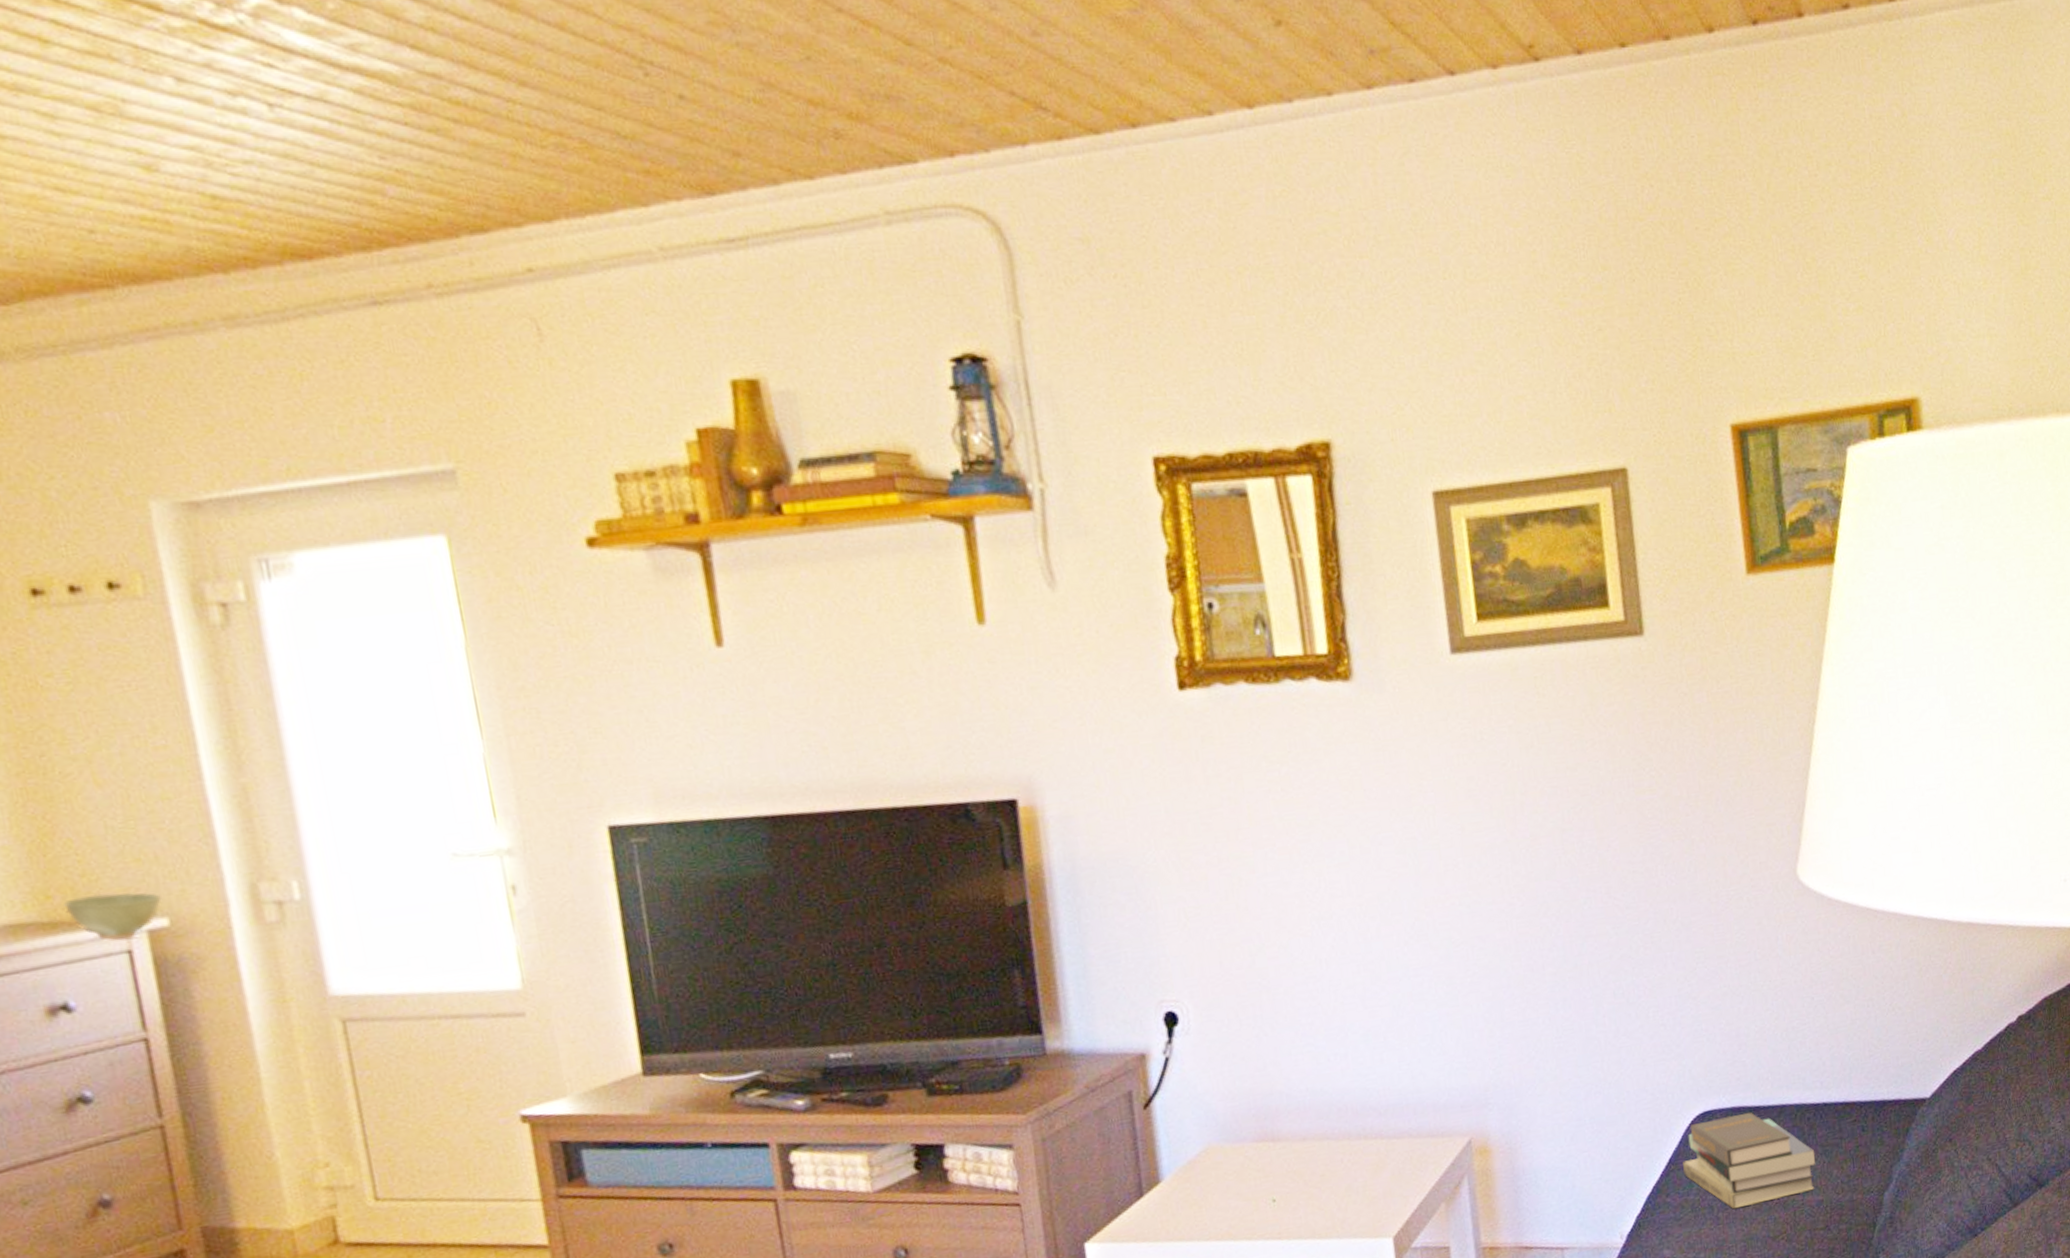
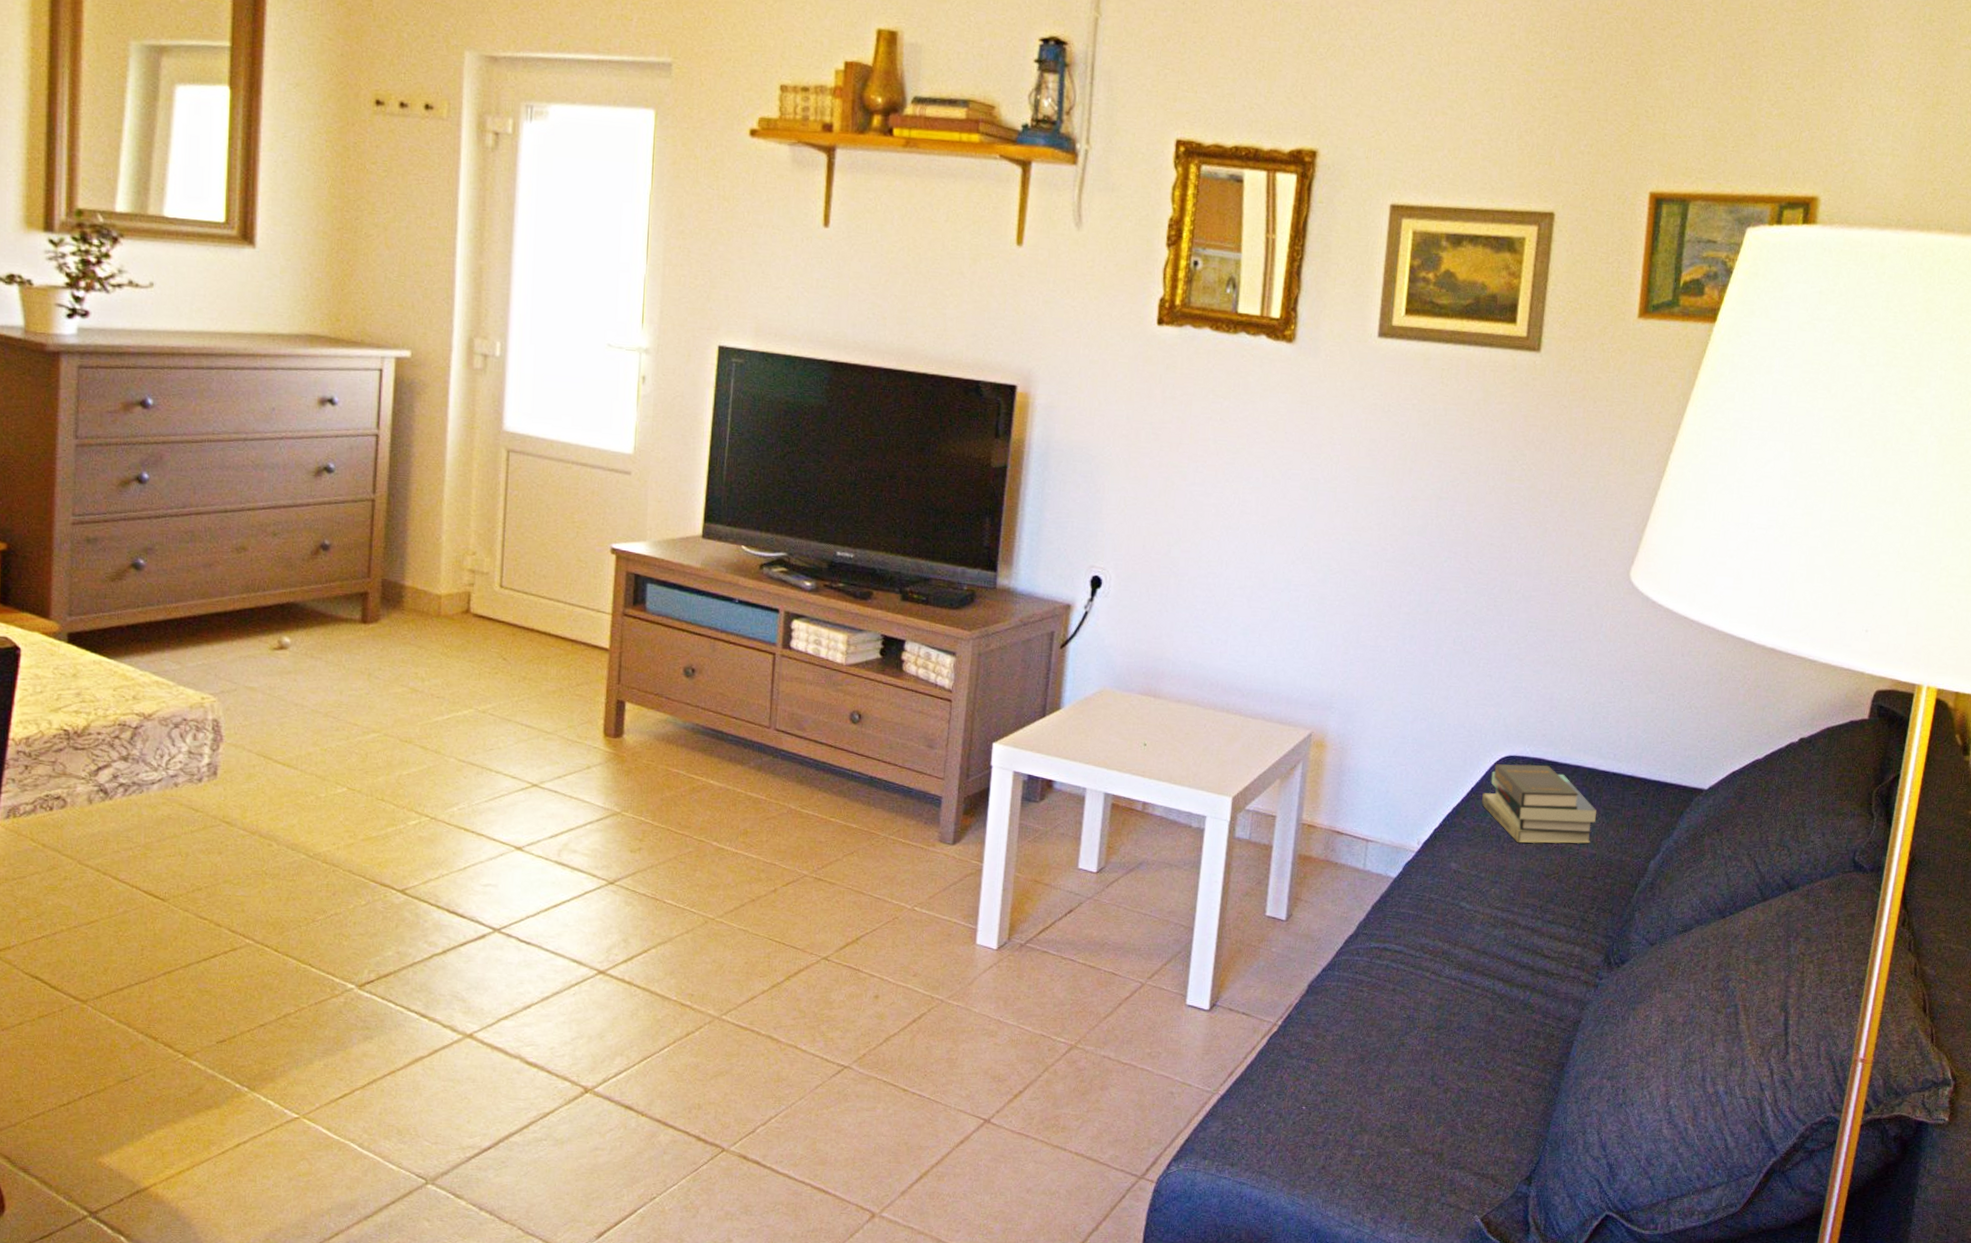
bowl: present [64,892,162,941] -> none [347,324,410,360]

